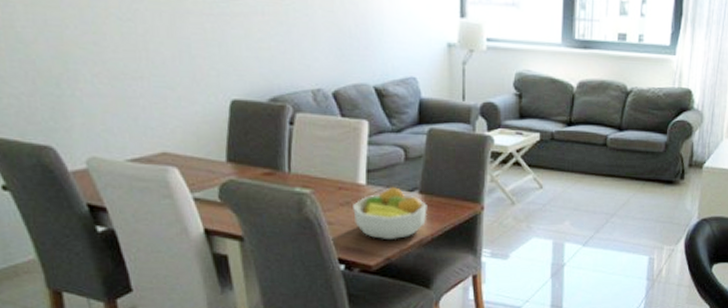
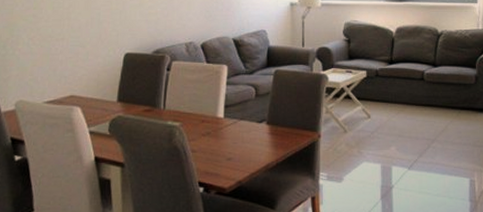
fruit bowl: present [353,187,427,240] -> none [212,119,273,166]

